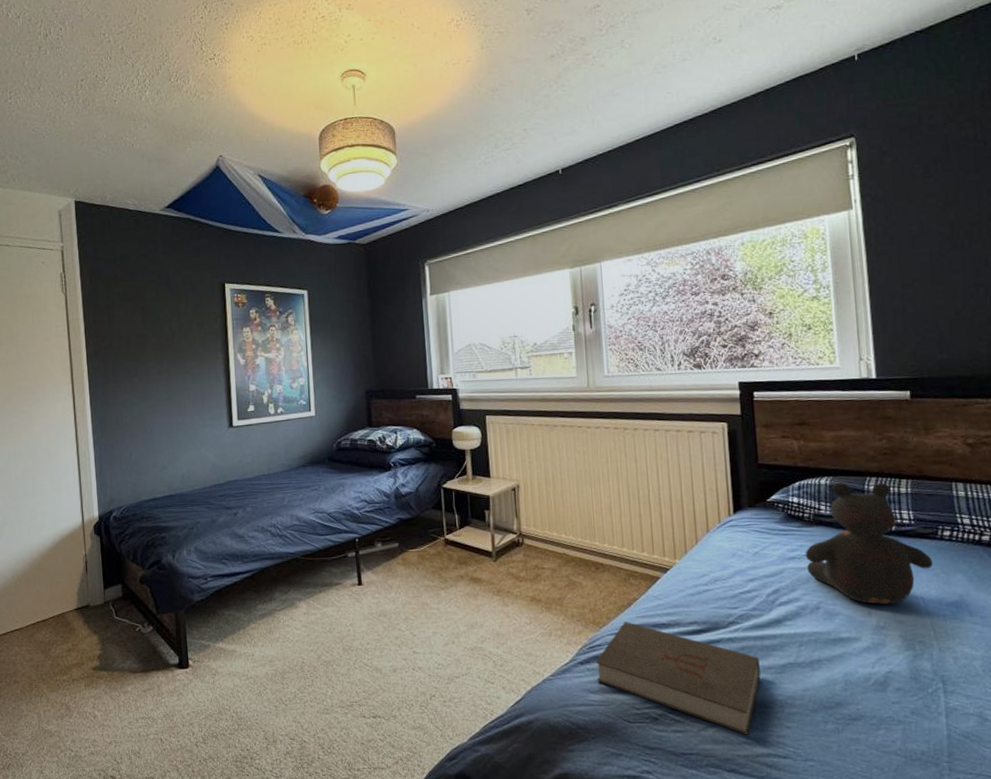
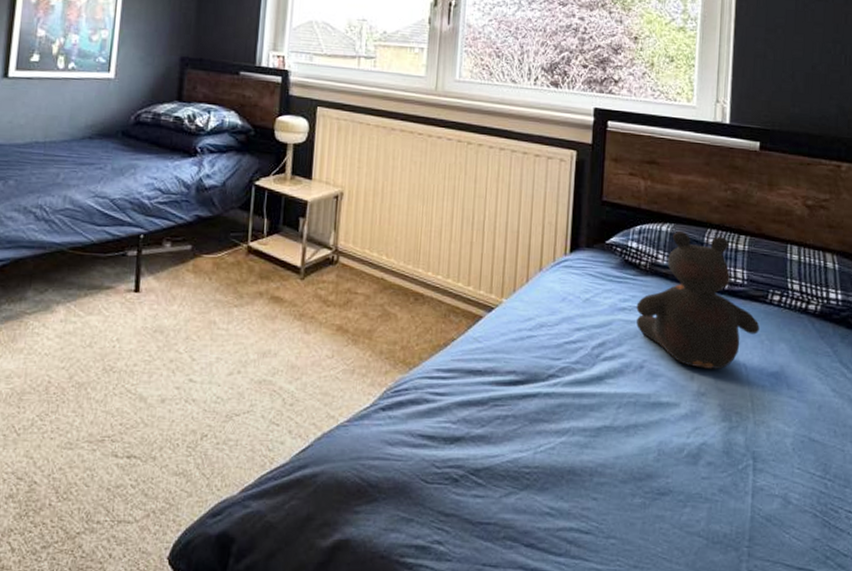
book: present [595,622,761,735] -> none [397,364,575,505]

